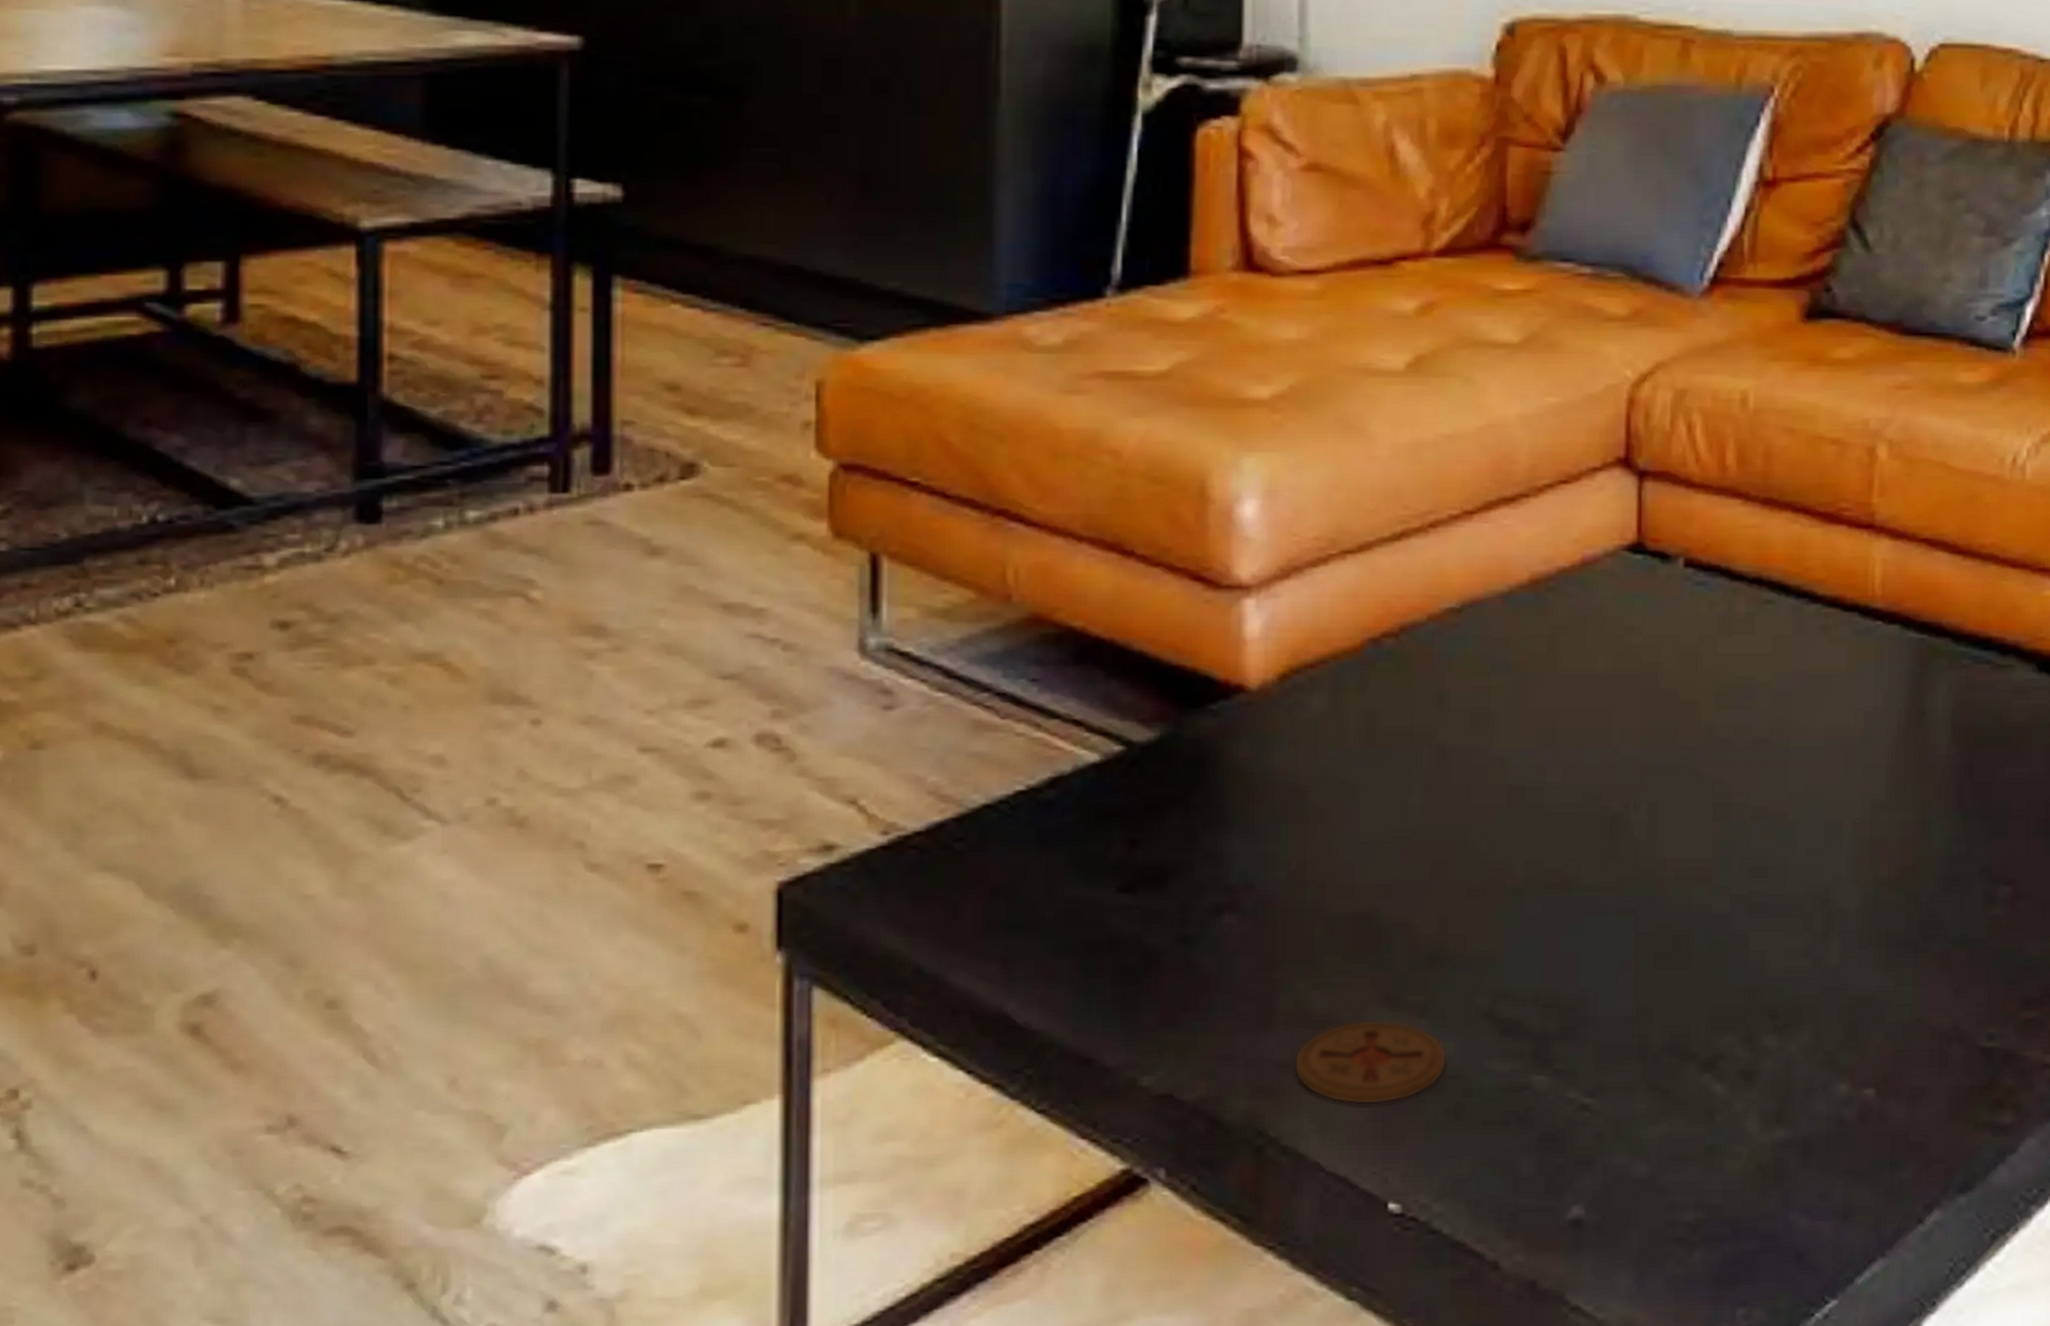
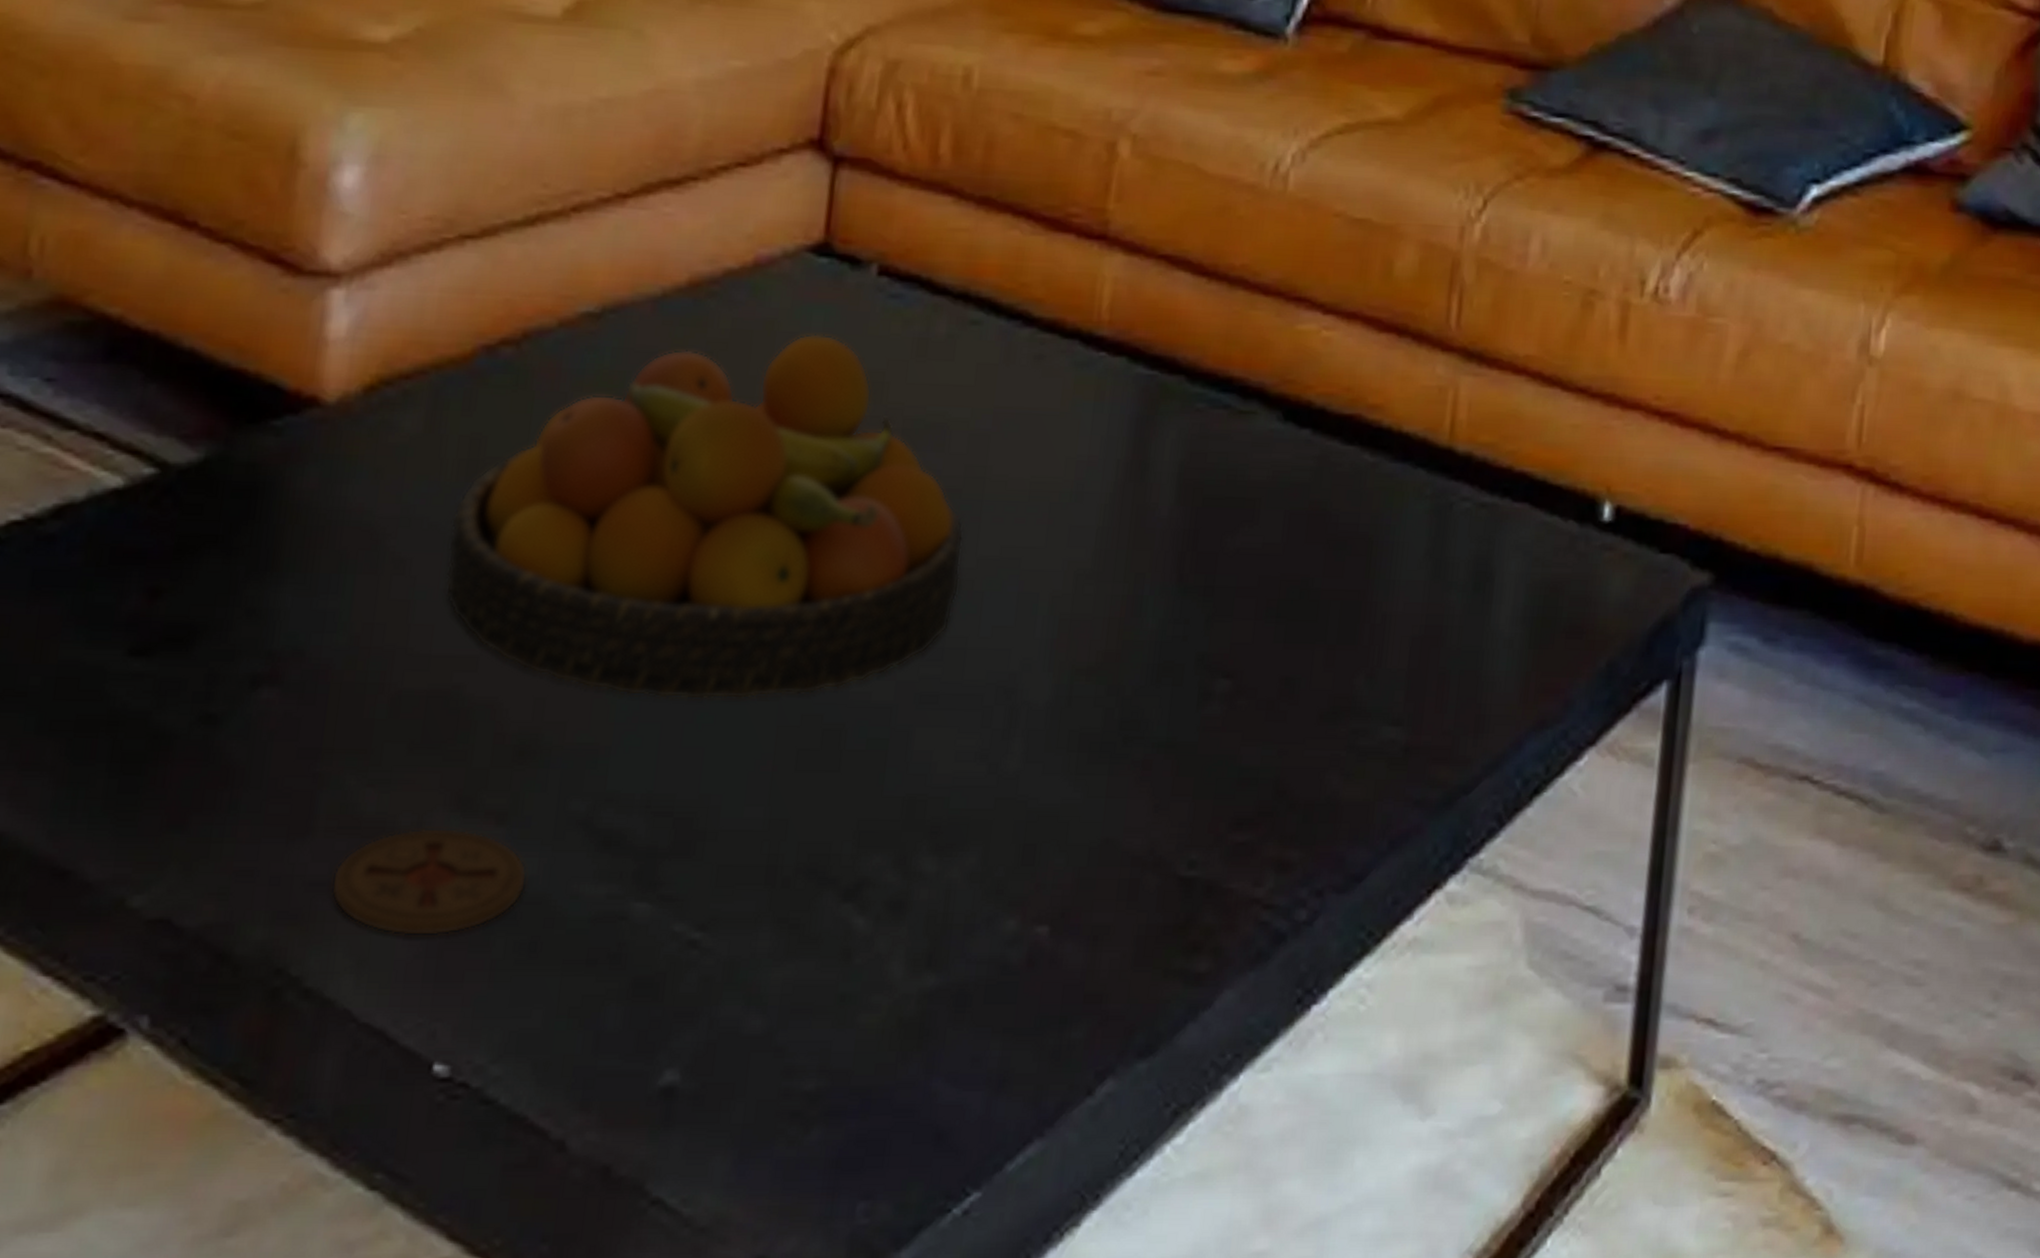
fruit bowl: none [1357,617,1776,915] -> present [445,334,965,700]

